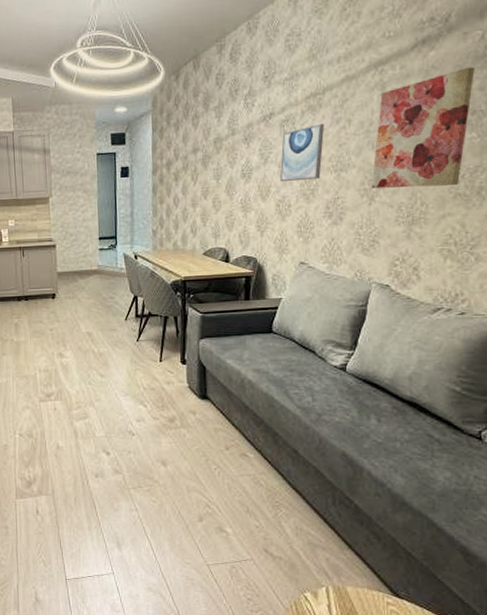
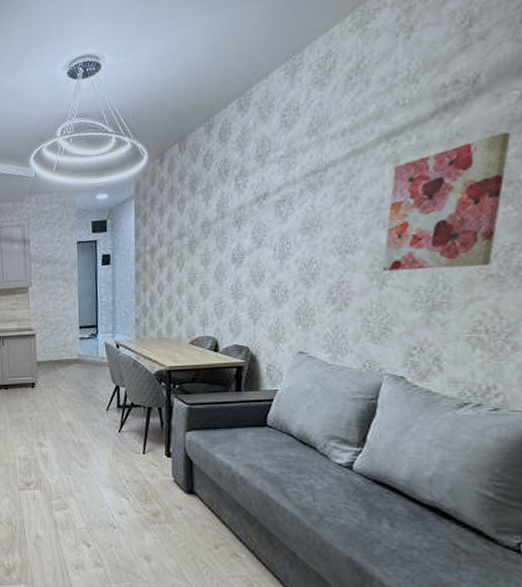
wall art: present [279,123,325,182] -> none [275,202,327,267]

